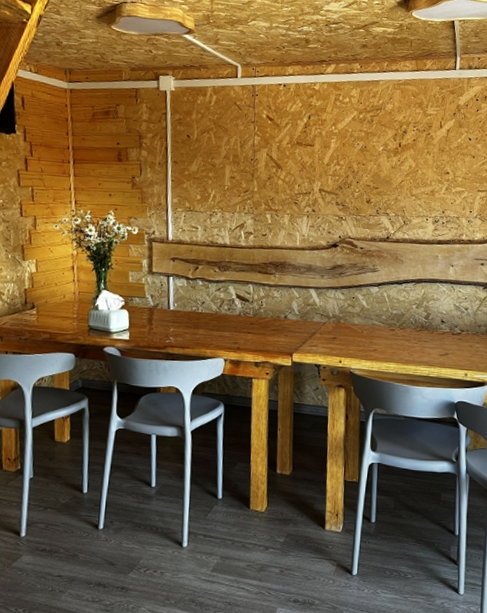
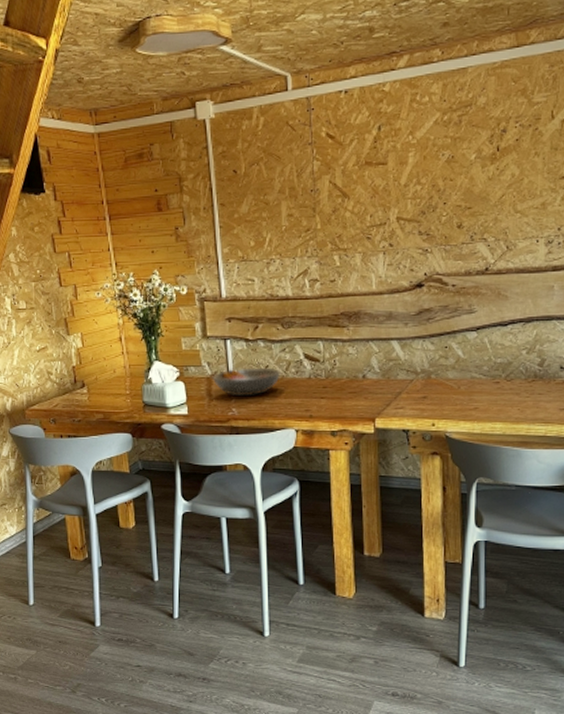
fruit bowl: none [154,302,216,327] -> present [212,367,282,397]

